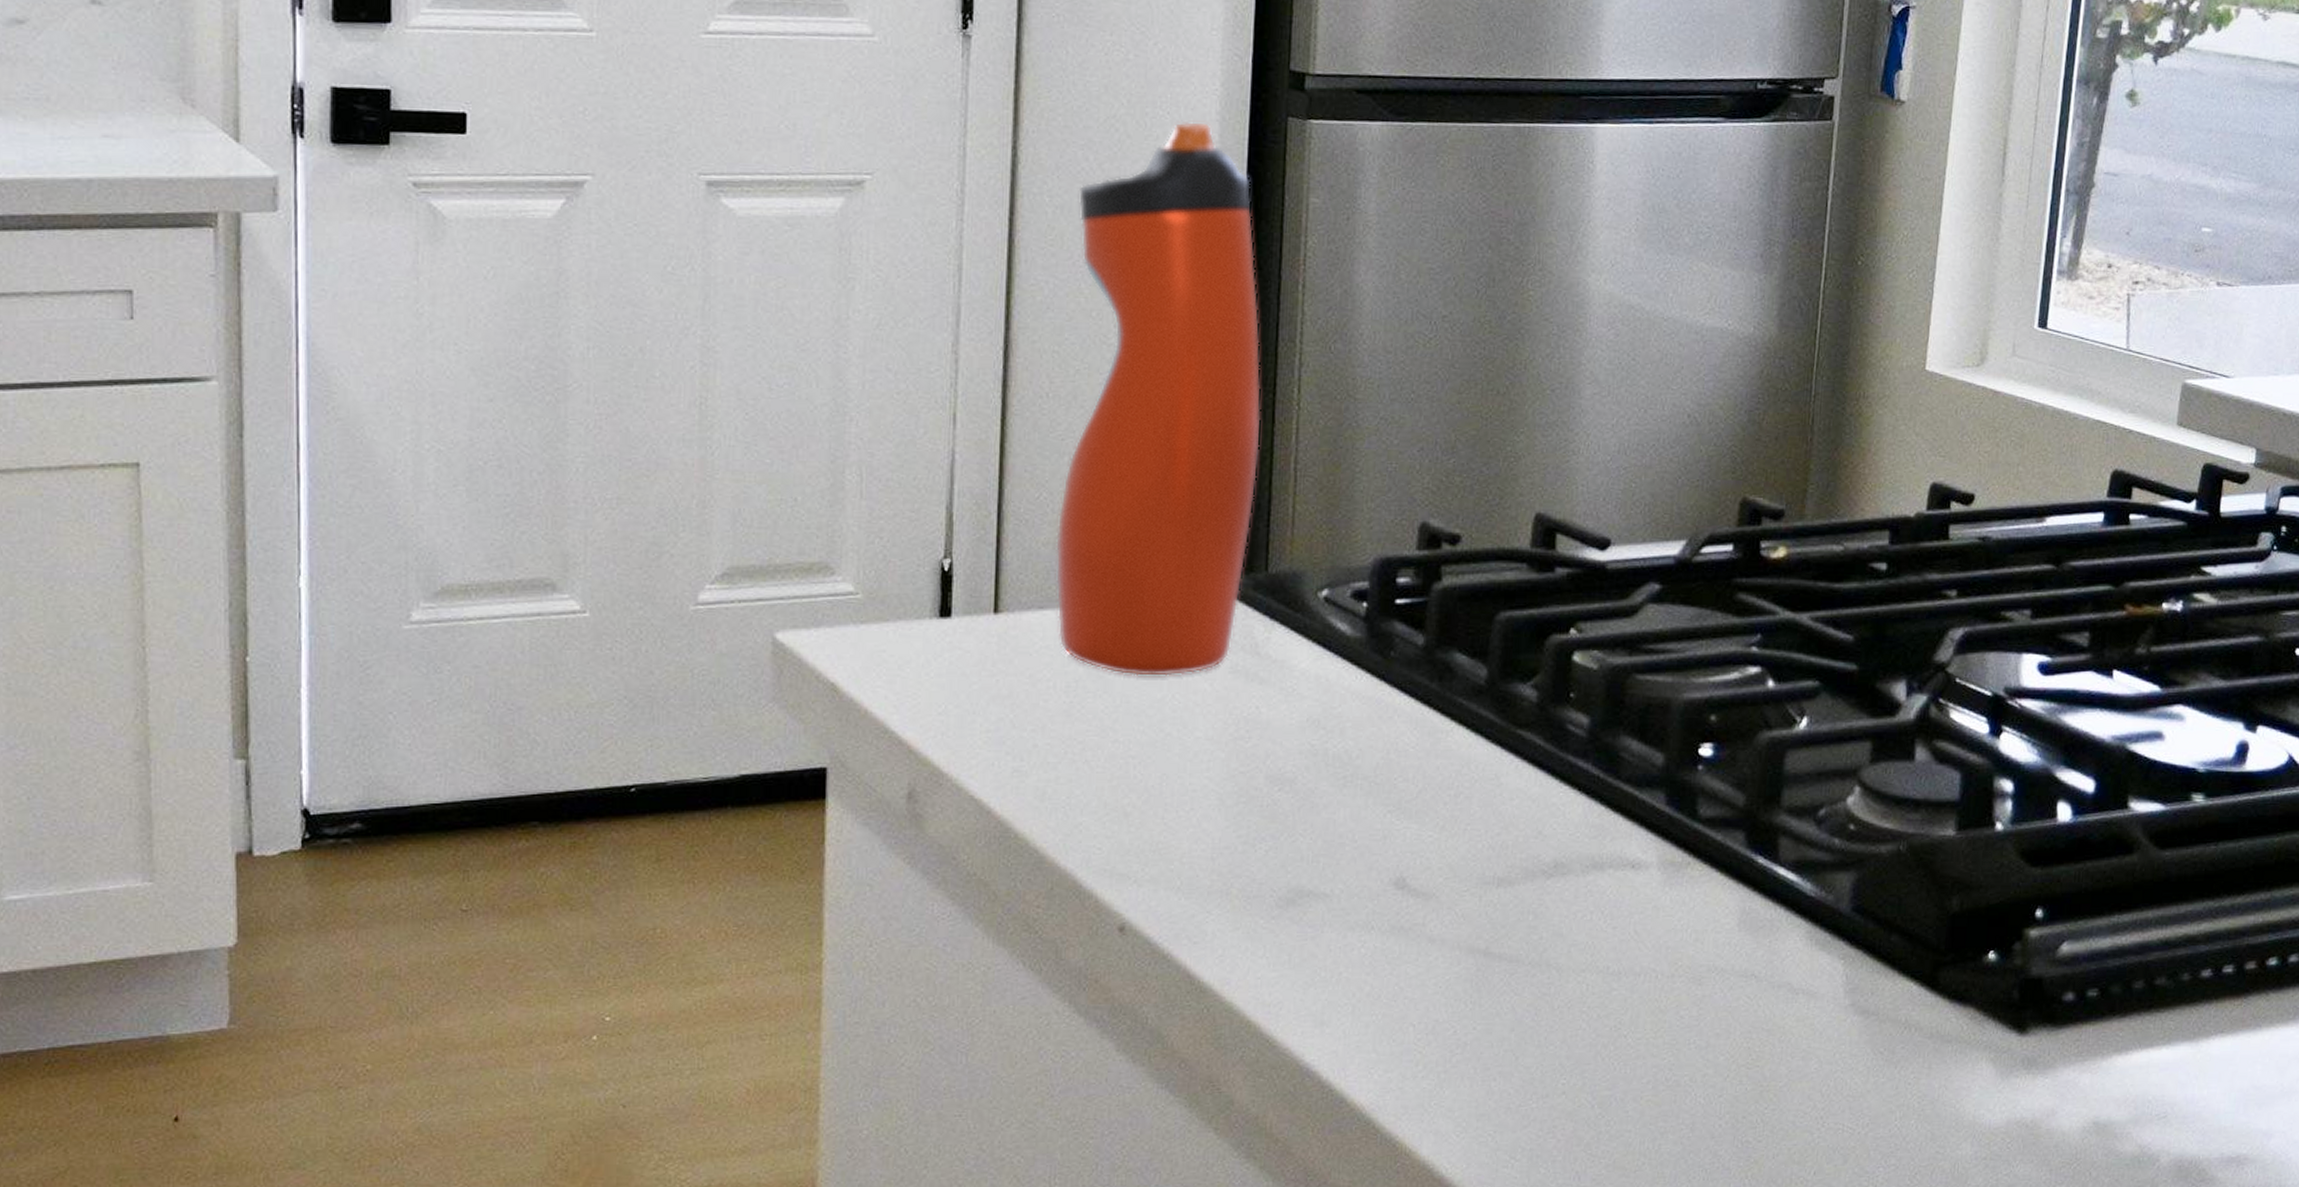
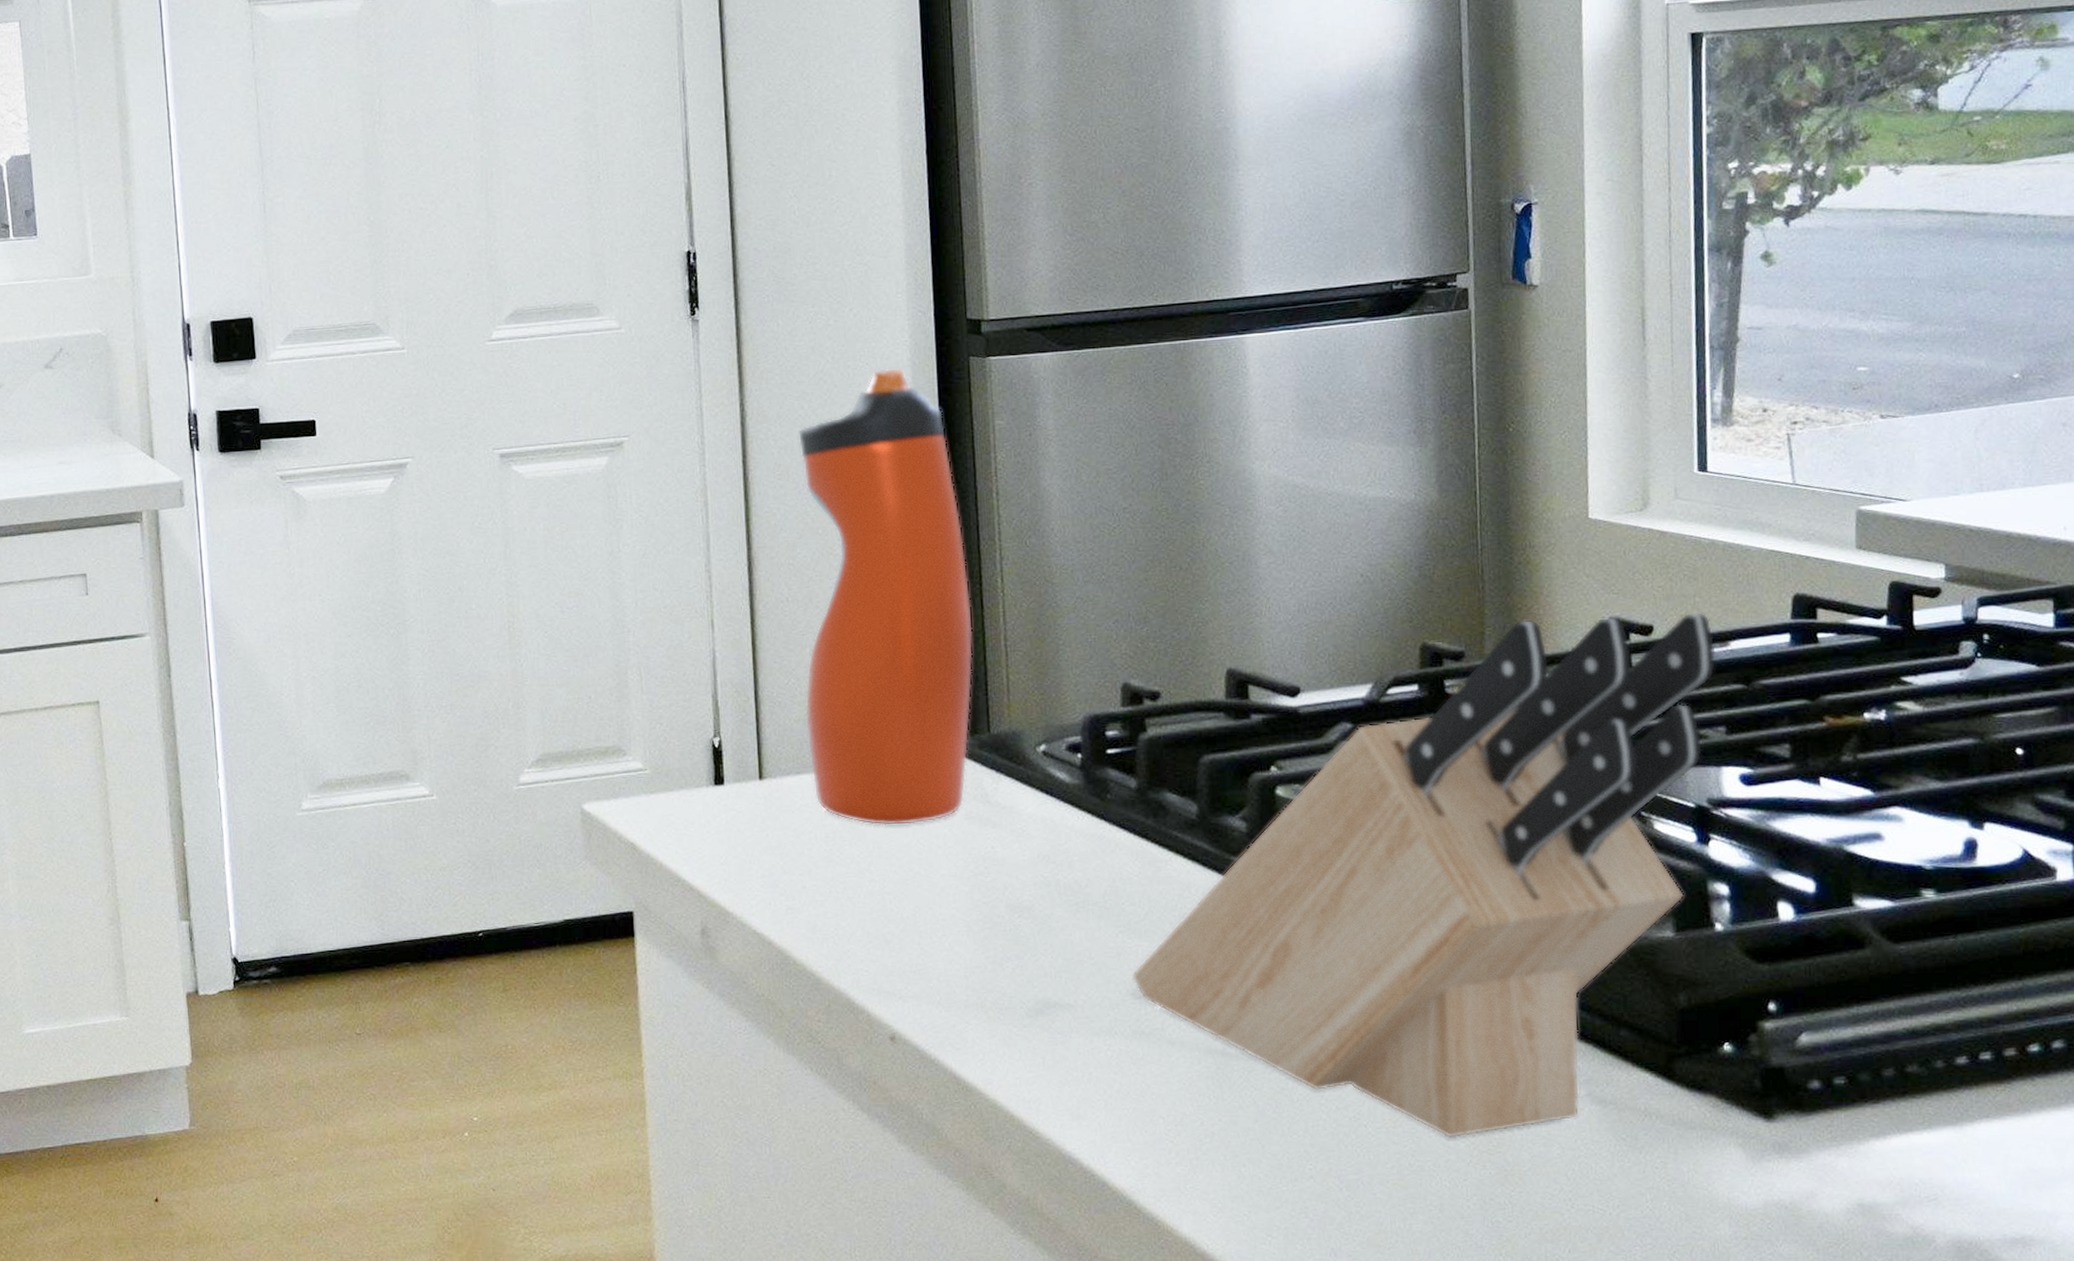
knife block: none [1396,478,2032,1051] -> present [1131,611,1717,1139]

